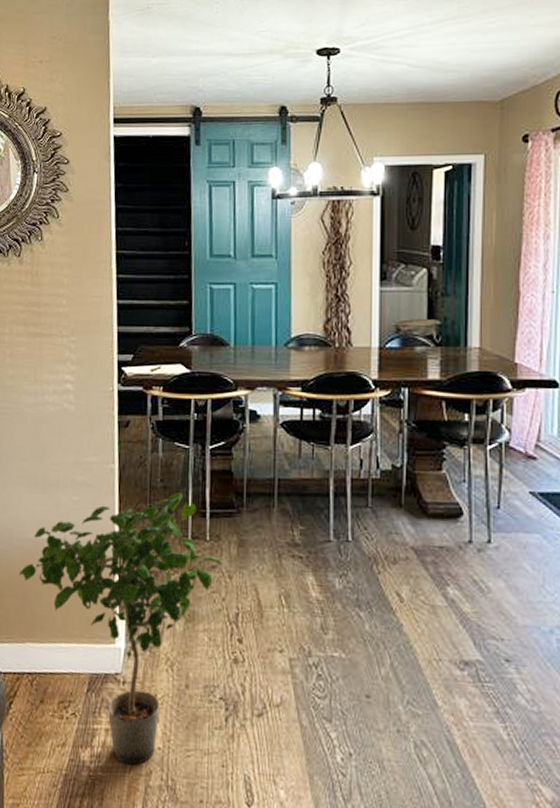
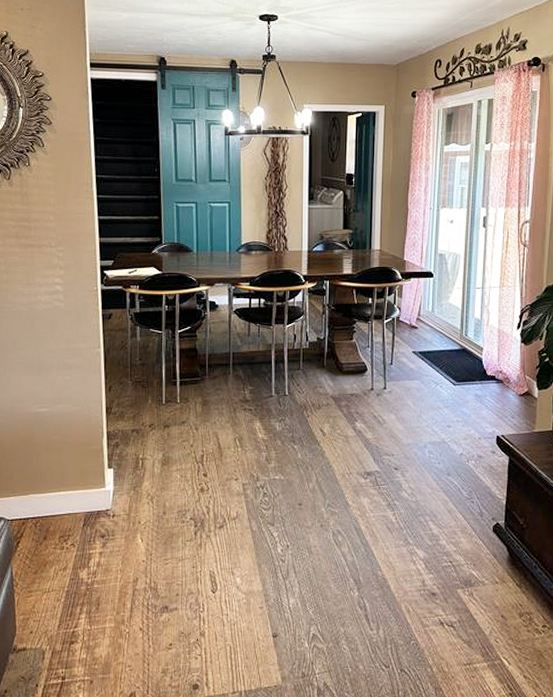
potted plant: present [20,492,223,765] -> none [21,368,190,576]

